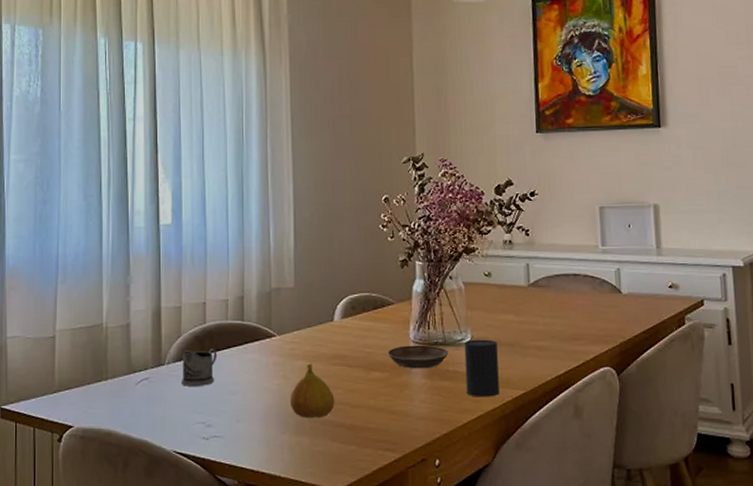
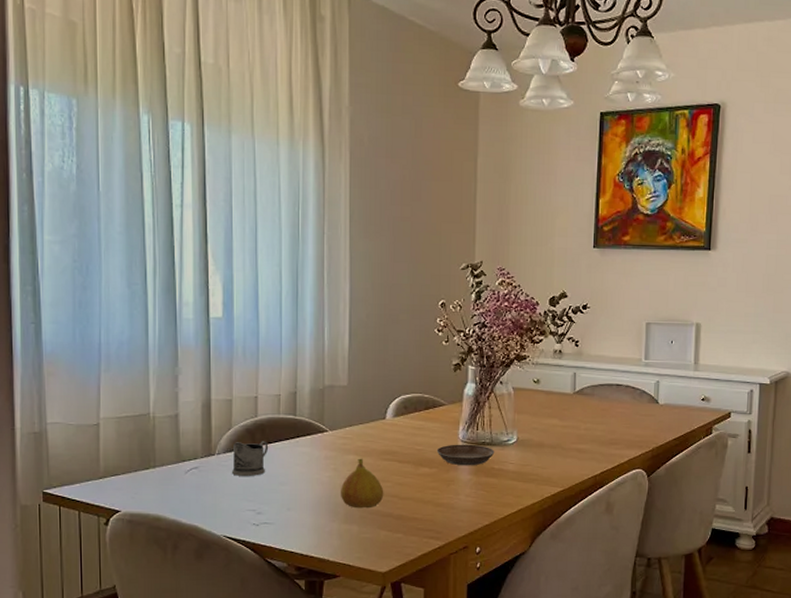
cup: present [464,339,499,397] -> none [509,441,541,493]

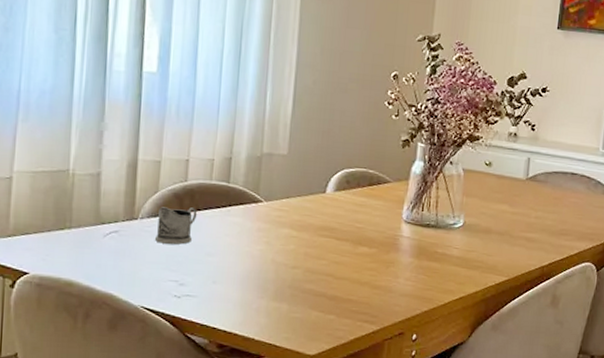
fruit: present [340,458,384,509] -> none [271,232,319,287]
saucer: present [436,444,495,466] -> none [377,224,440,249]

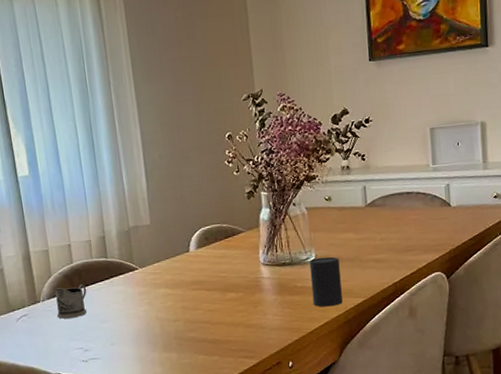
cup: none [451,225,488,281] -> present [309,256,343,307]

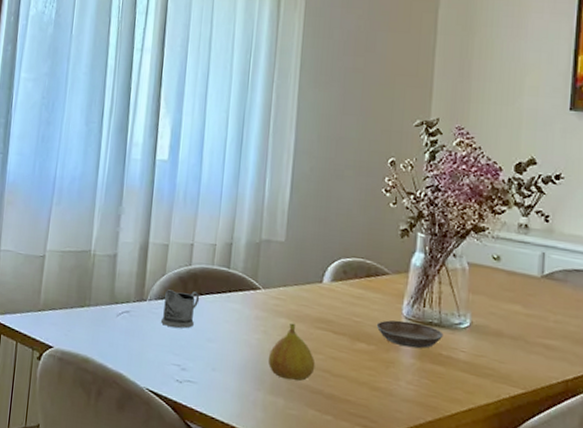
fruit: none [156,290,197,337] -> present [267,323,316,382]
saucer: none [240,265,296,288] -> present [376,320,444,349]
cup: present [309,256,343,307] -> none [458,325,499,391]

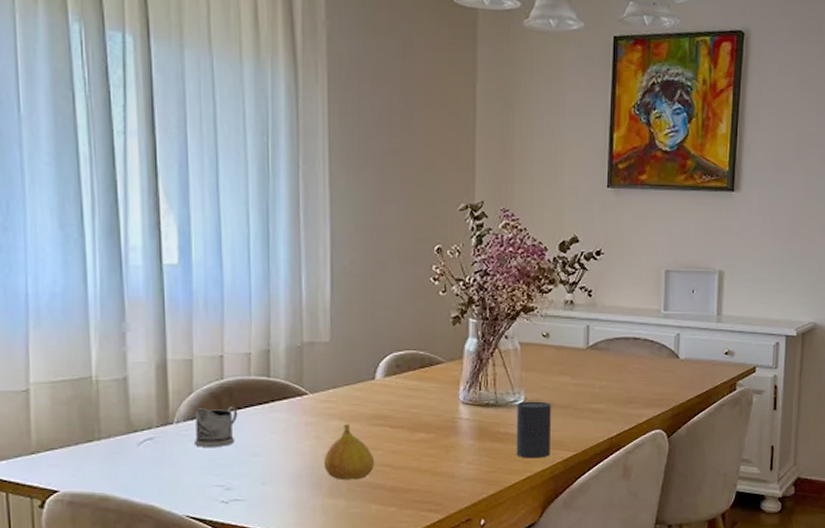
saucer: present [376,320,444,349] -> none [434,406,500,430]
cup: none [458,325,499,391] -> present [516,401,551,459]

